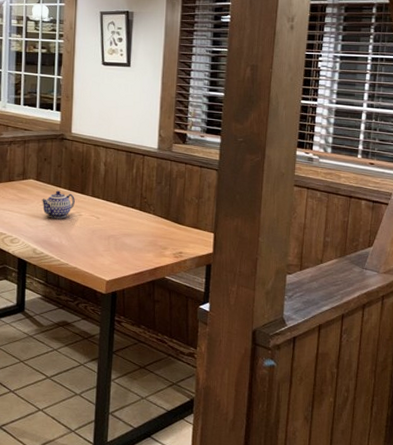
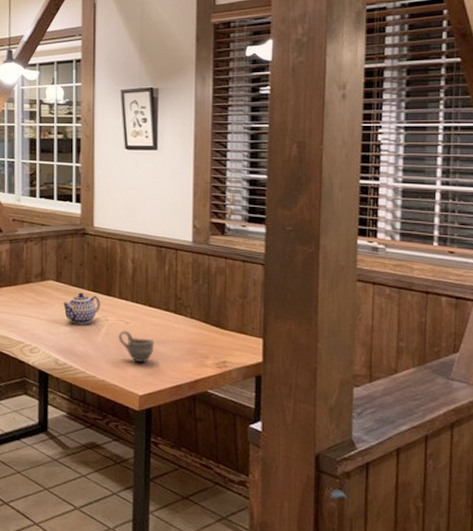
cup: none [90,224,121,253] -> present [118,330,155,363]

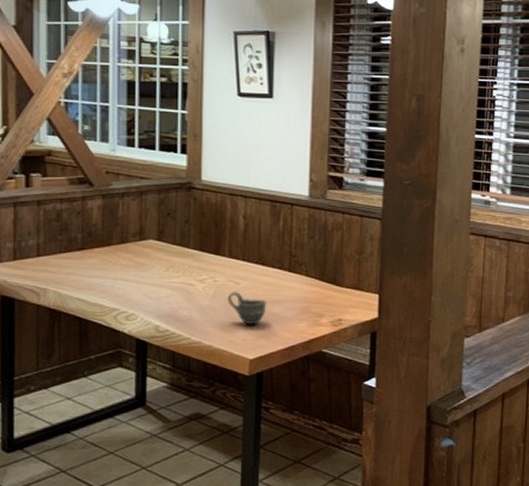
teapot: present [62,292,100,324] -> none [164,252,208,287]

